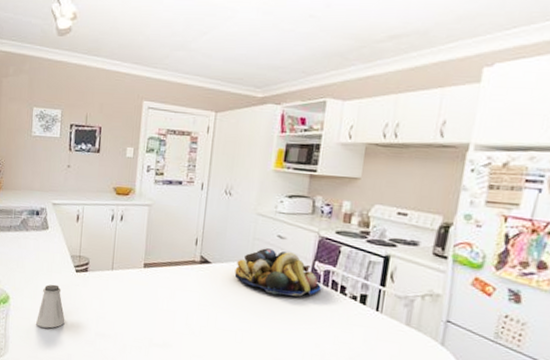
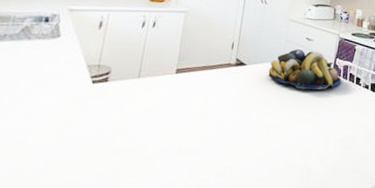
saltshaker: present [36,284,65,328] -> none [28,99,72,153]

